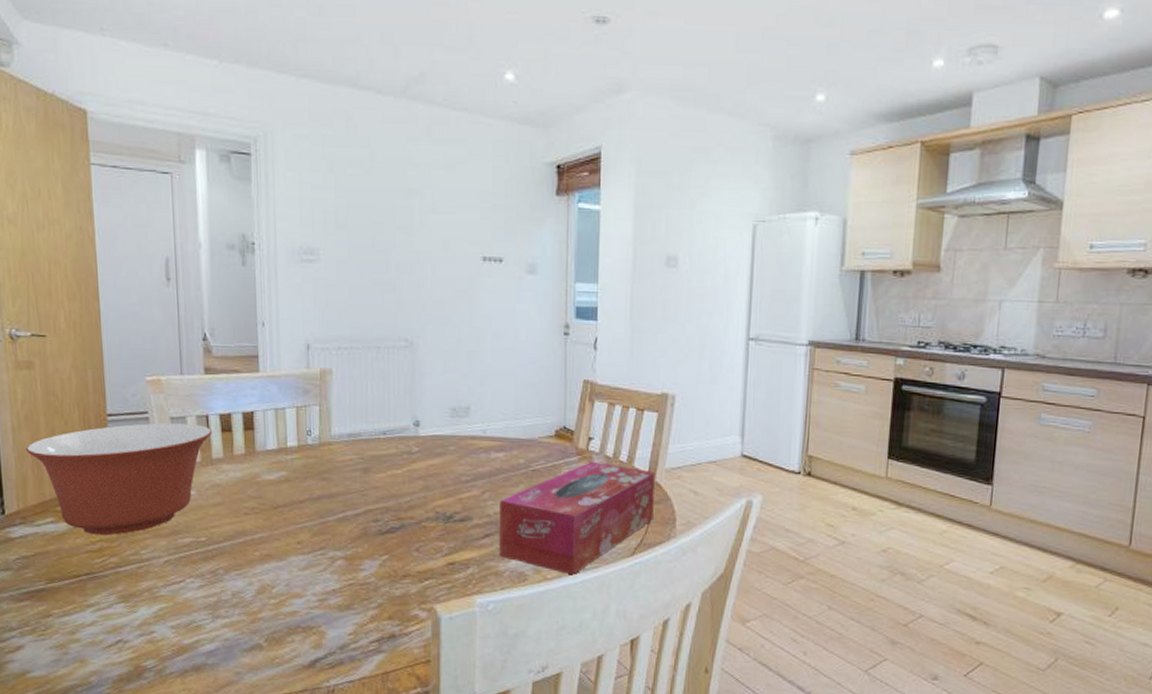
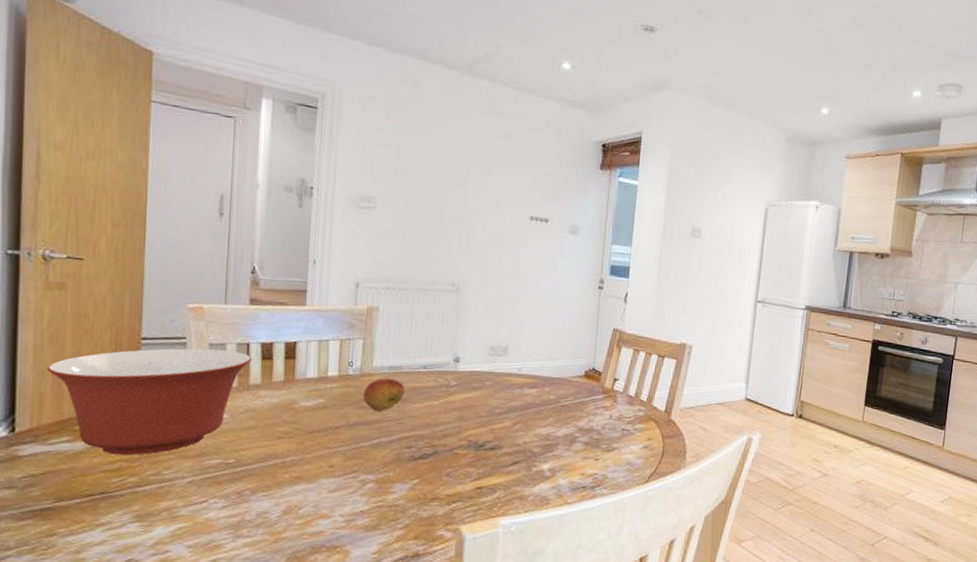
fruit: none [324,446,367,483] -> present [362,377,406,412]
tissue box: present [499,461,655,575] -> none [525,399,671,500]

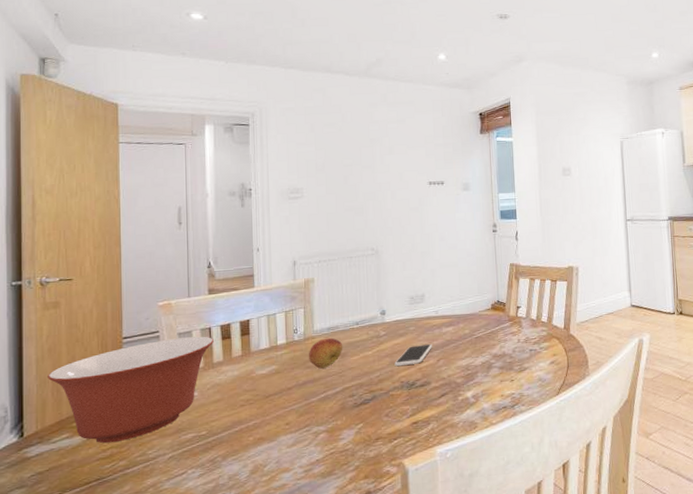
smartphone: none [463,403,510,424] -> present [394,344,432,367]

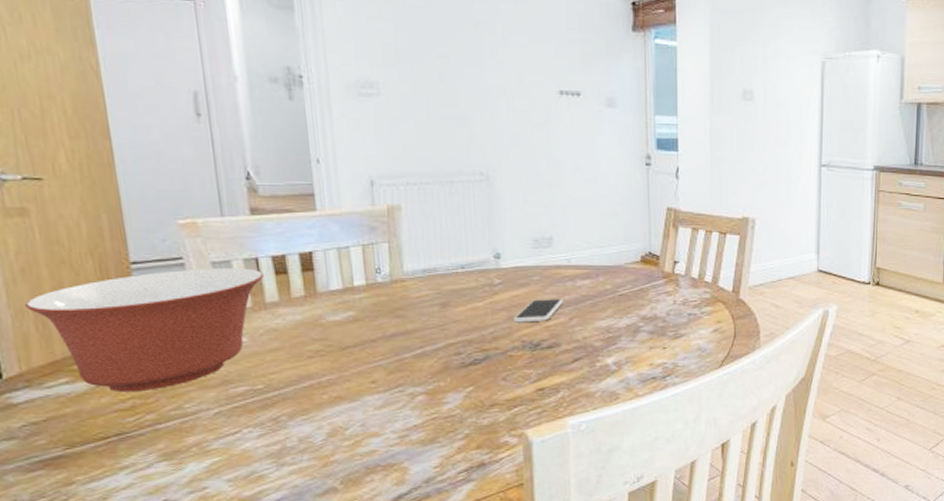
fruit: present [308,337,343,369] -> none [397,282,445,319]

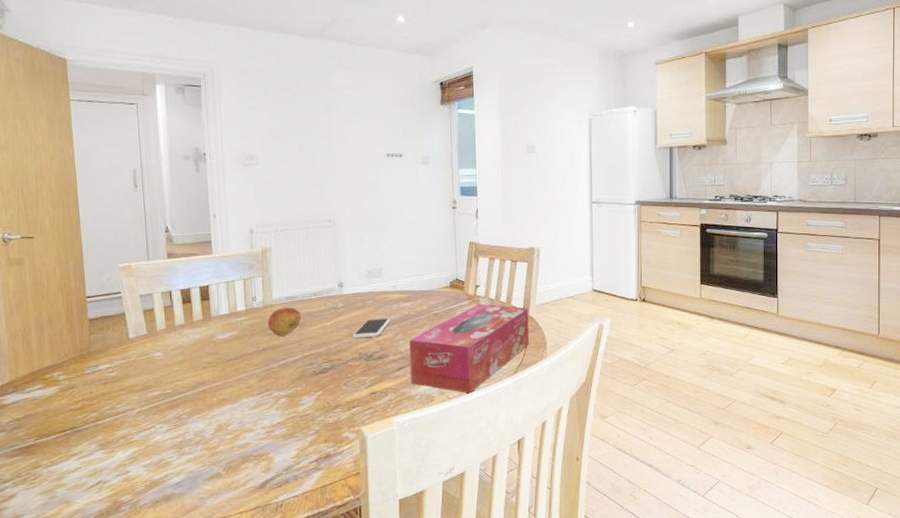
mixing bowl: present [25,268,264,393] -> none [17,299,175,396]
fruit: none [397,282,445,319] -> present [267,307,302,337]
tissue box: none [588,283,739,390] -> present [409,303,529,394]

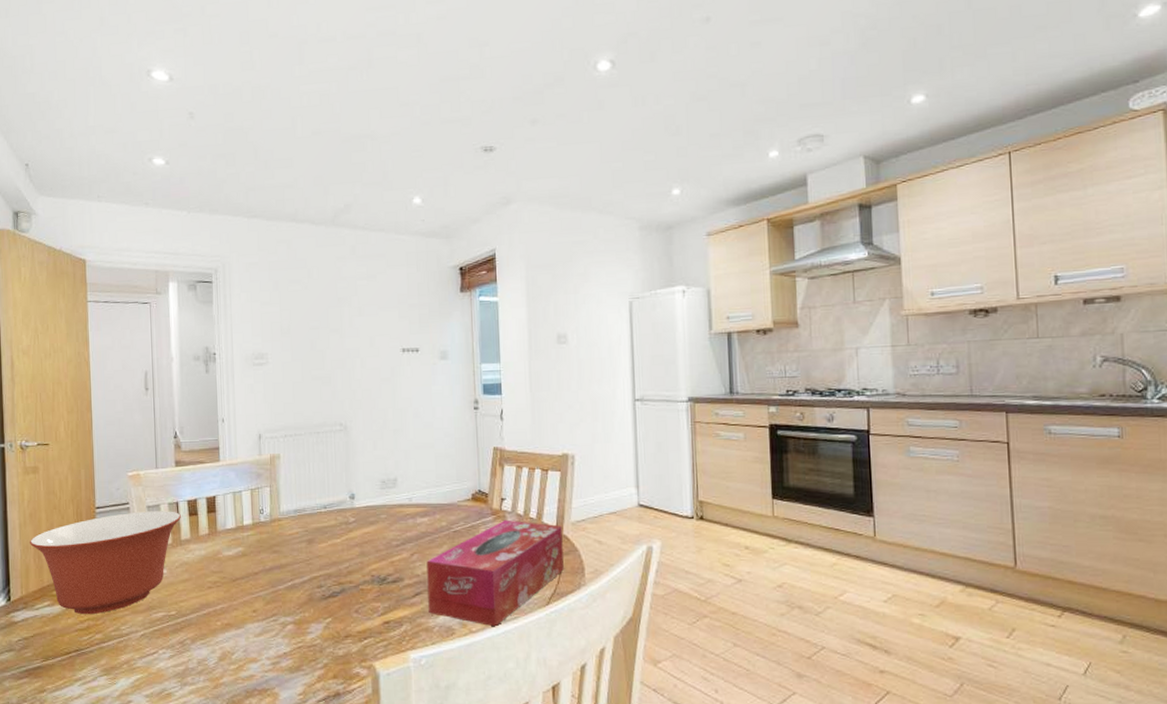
mixing bowl: none [17,299,175,396] -> present [30,511,181,615]
fruit: present [267,307,302,337] -> none [274,521,311,554]
smartphone: present [352,318,390,339] -> none [364,536,405,558]

